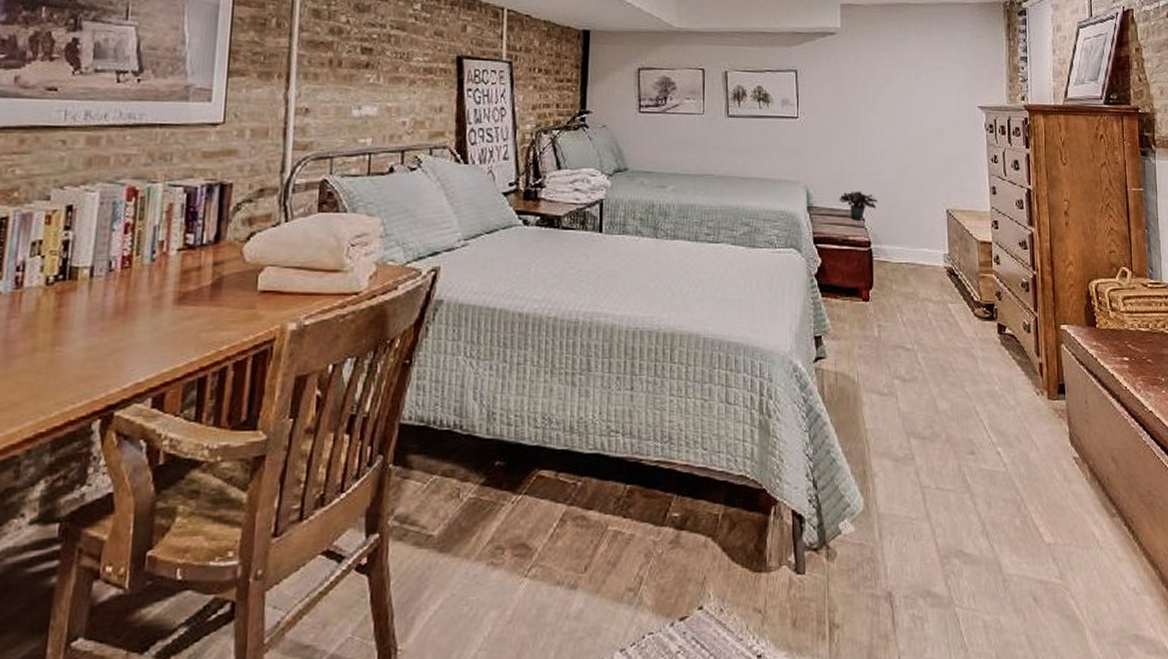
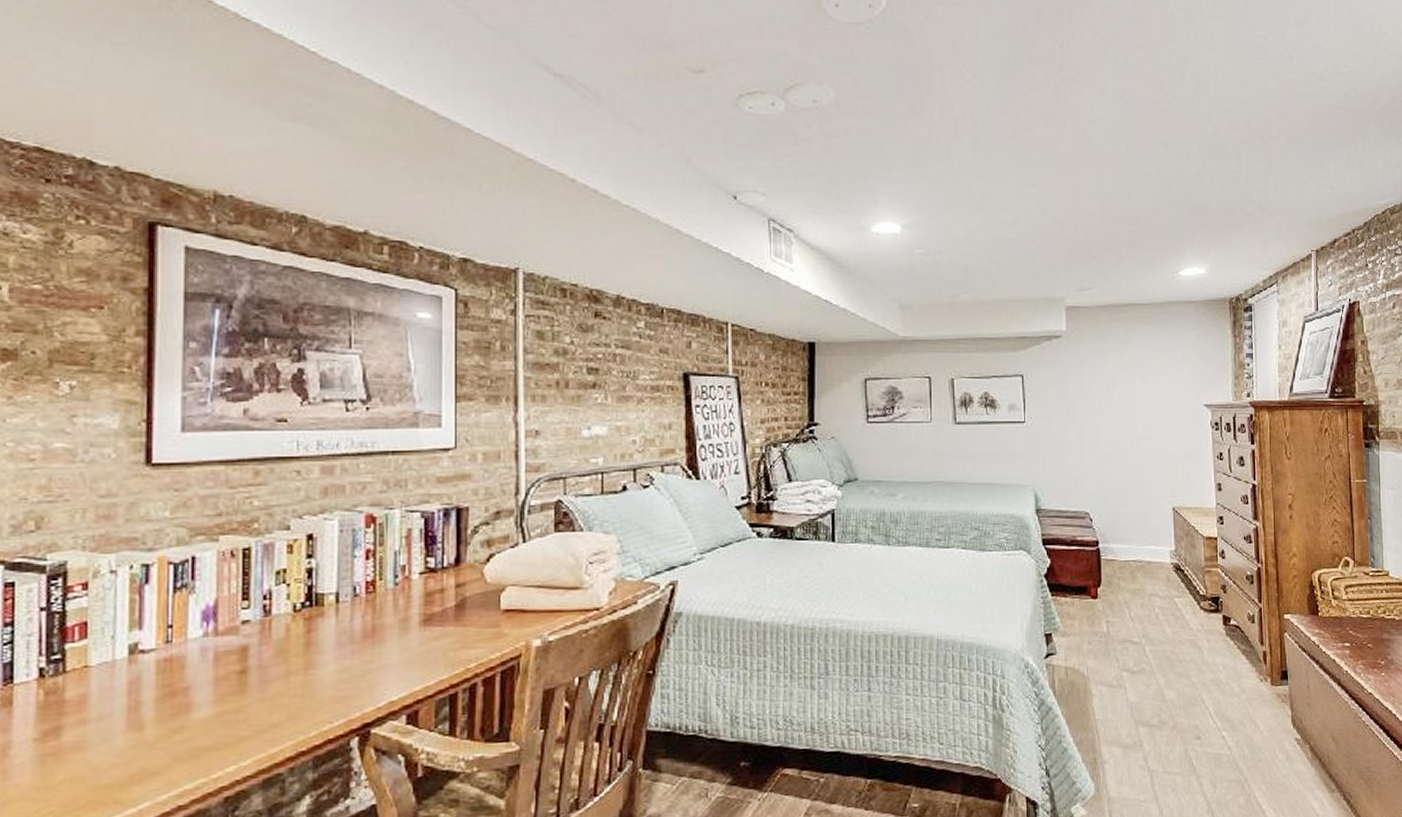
potted plant: present [839,191,877,220] -> none [1066,492,1104,521]

